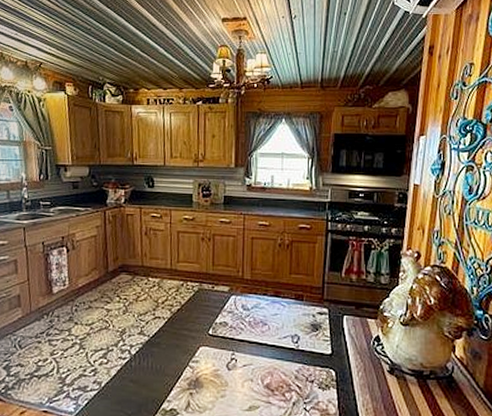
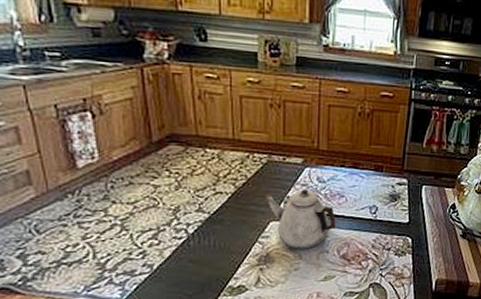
teapot: none [196,316,260,376] -> present [266,189,336,249]

